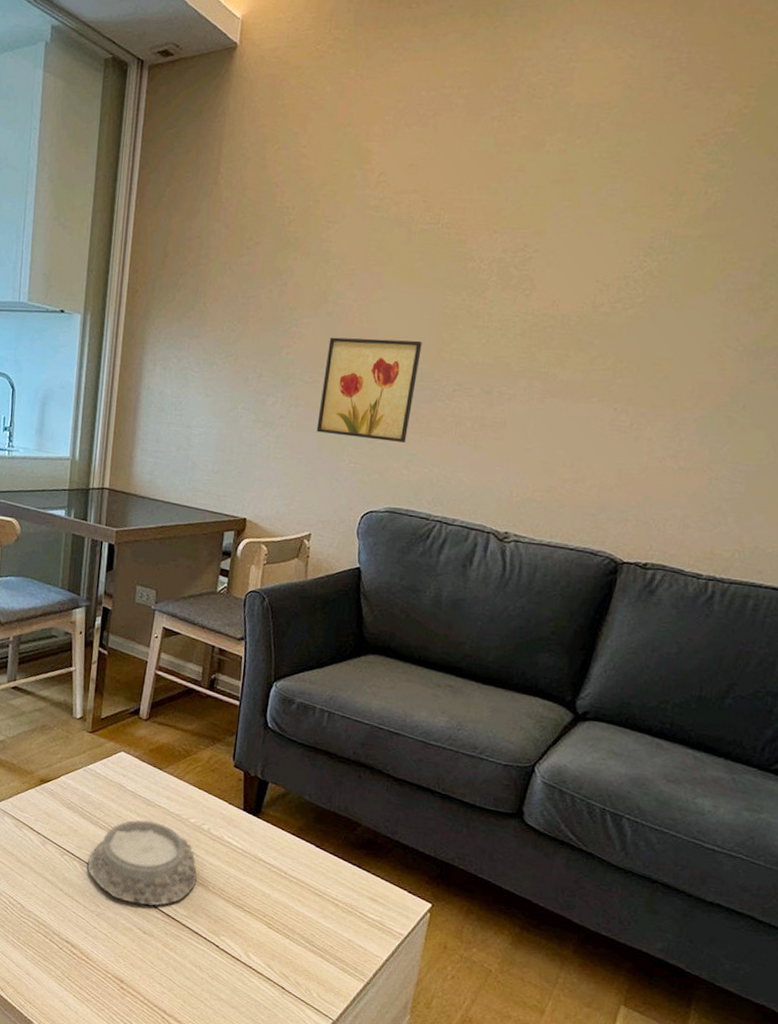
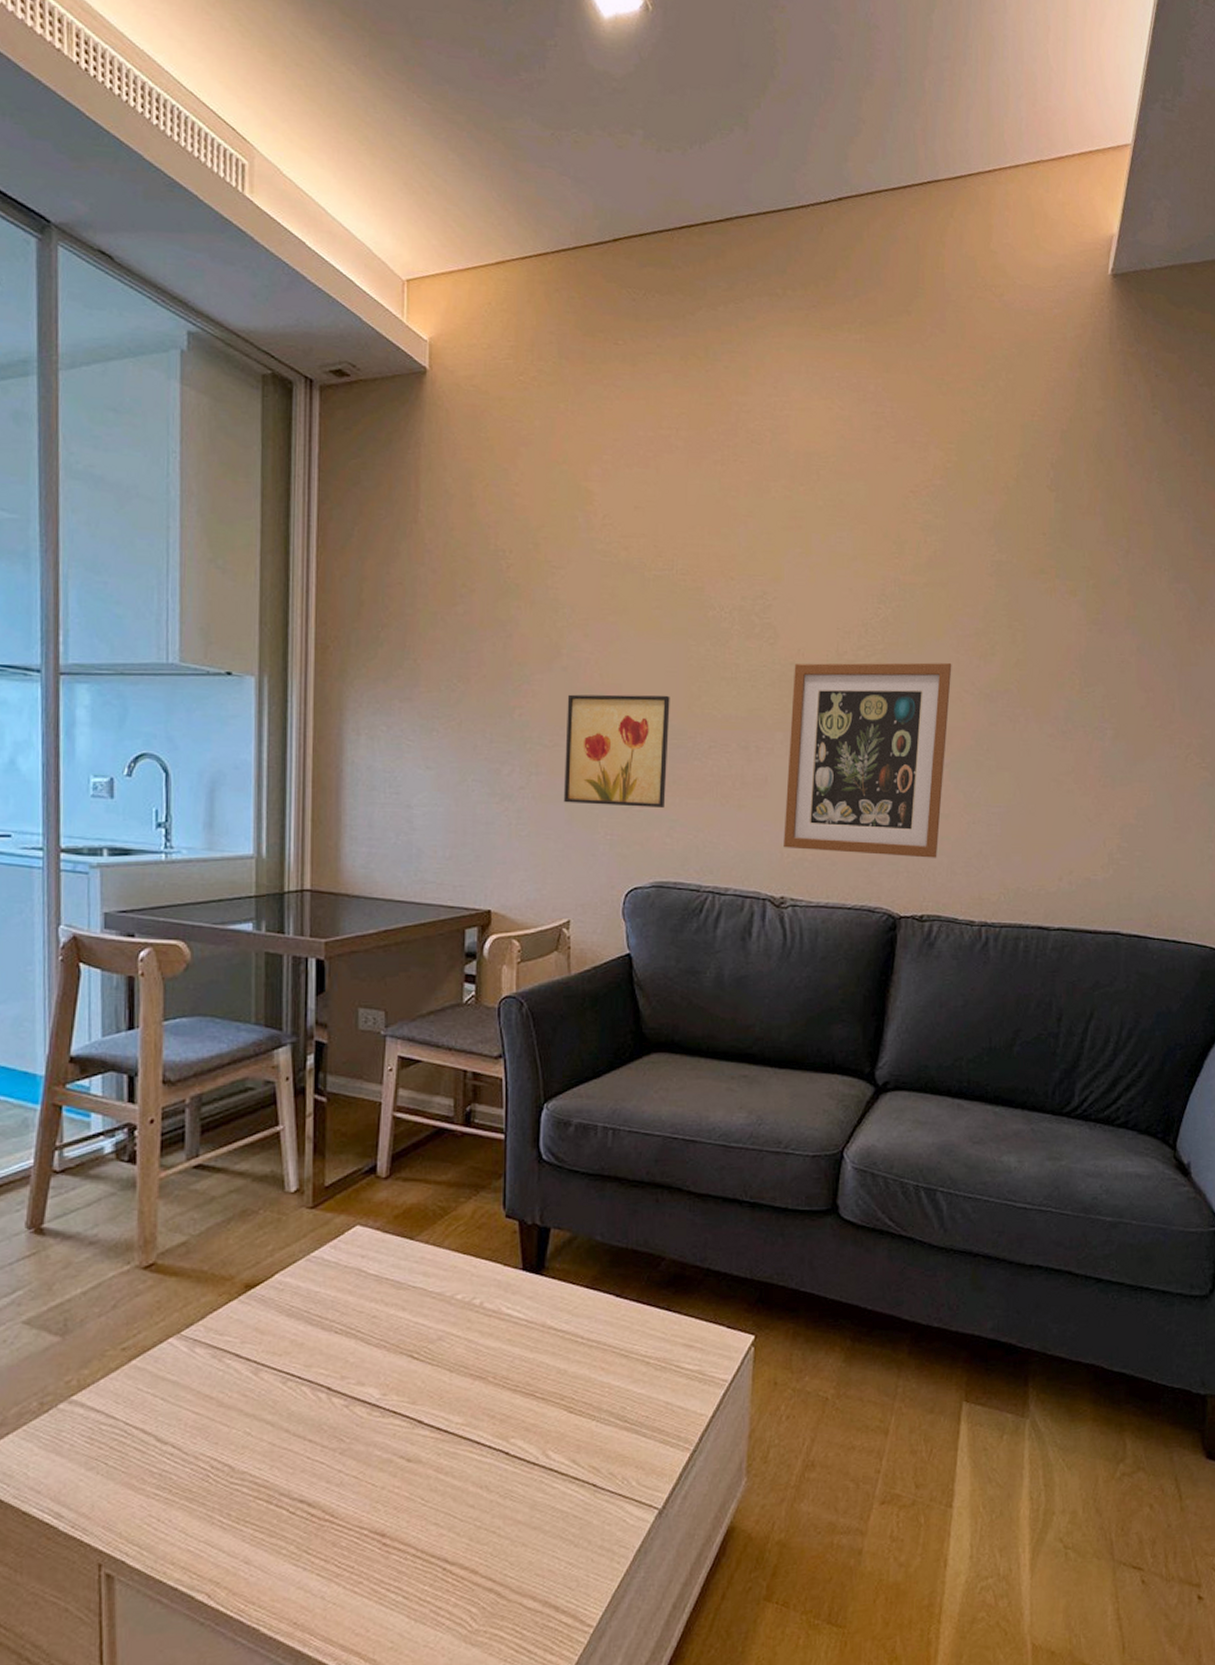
mortar: present [87,820,197,906] -> none [322,1309,472,1425]
wall art: none [514,314,717,510] -> present [784,662,952,858]

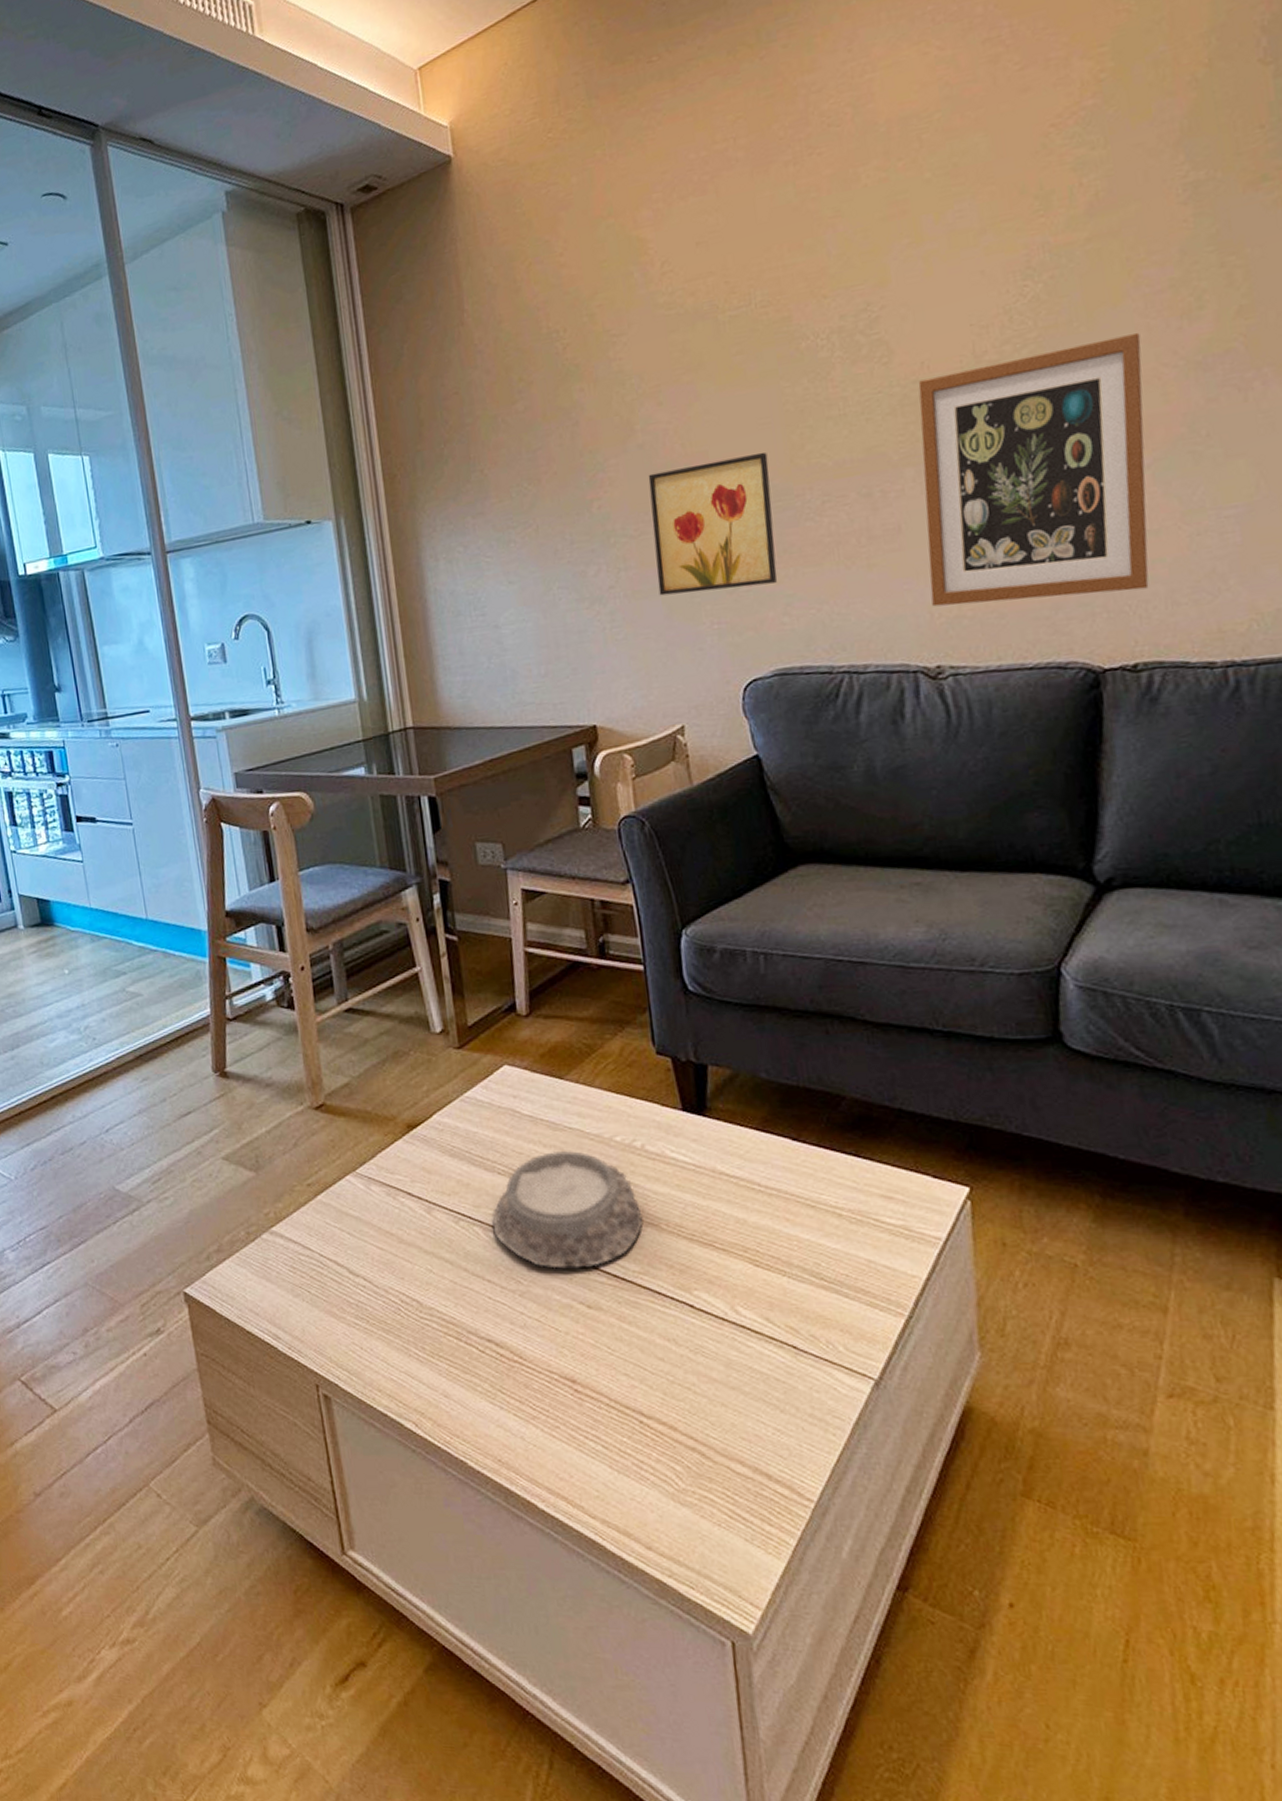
mortar: none [322,1309,472,1425] -> present [492,1151,643,1269]

